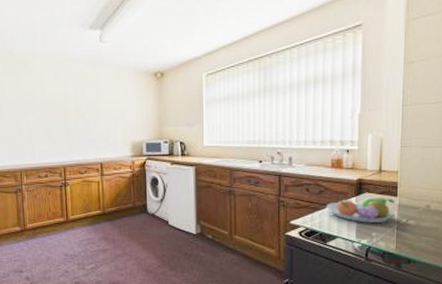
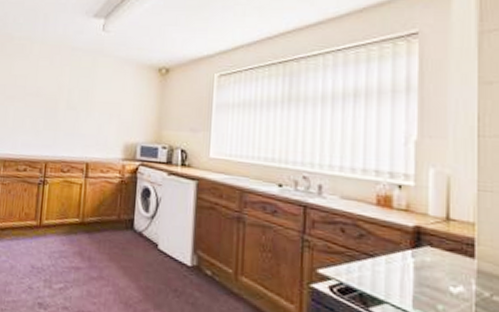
fruit bowl: present [326,197,395,223] -> none [368,250,471,292]

